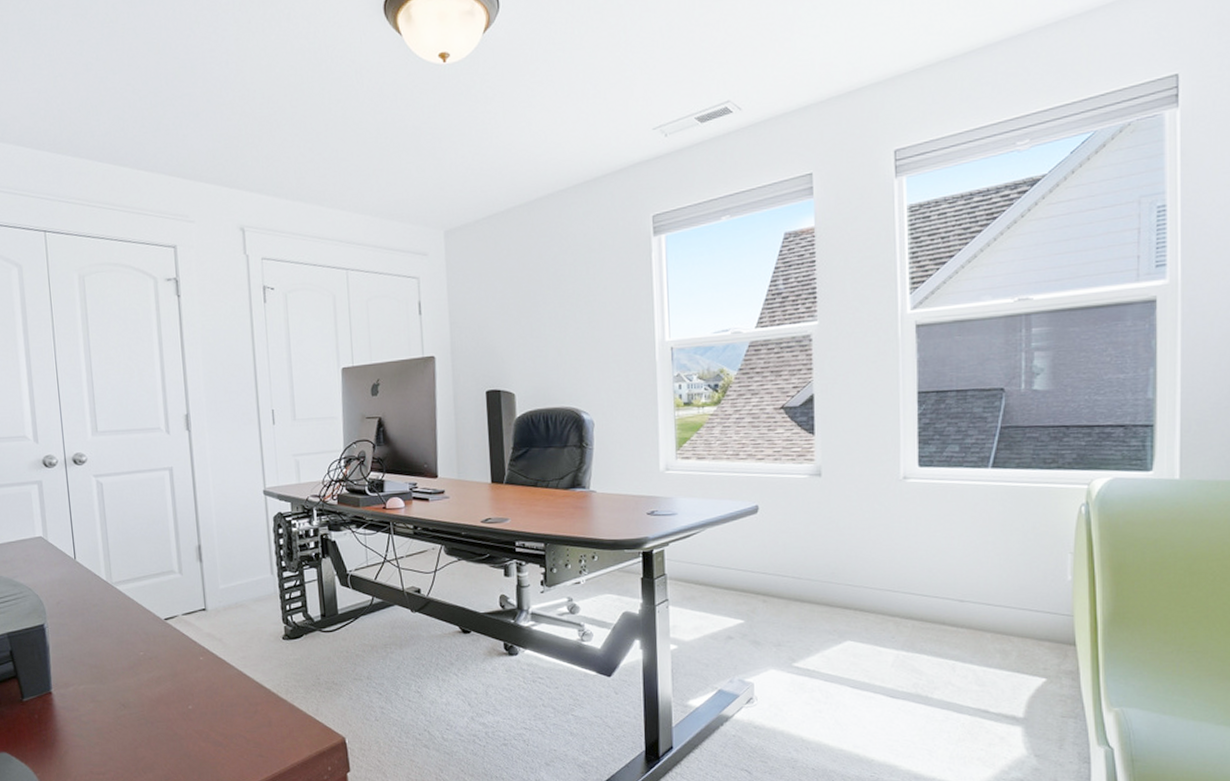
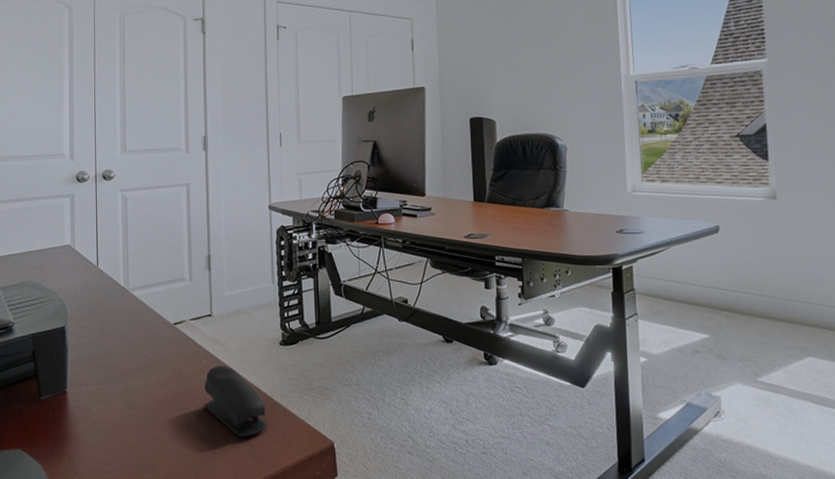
stapler: none [202,661,273,735] -> present [204,365,267,437]

